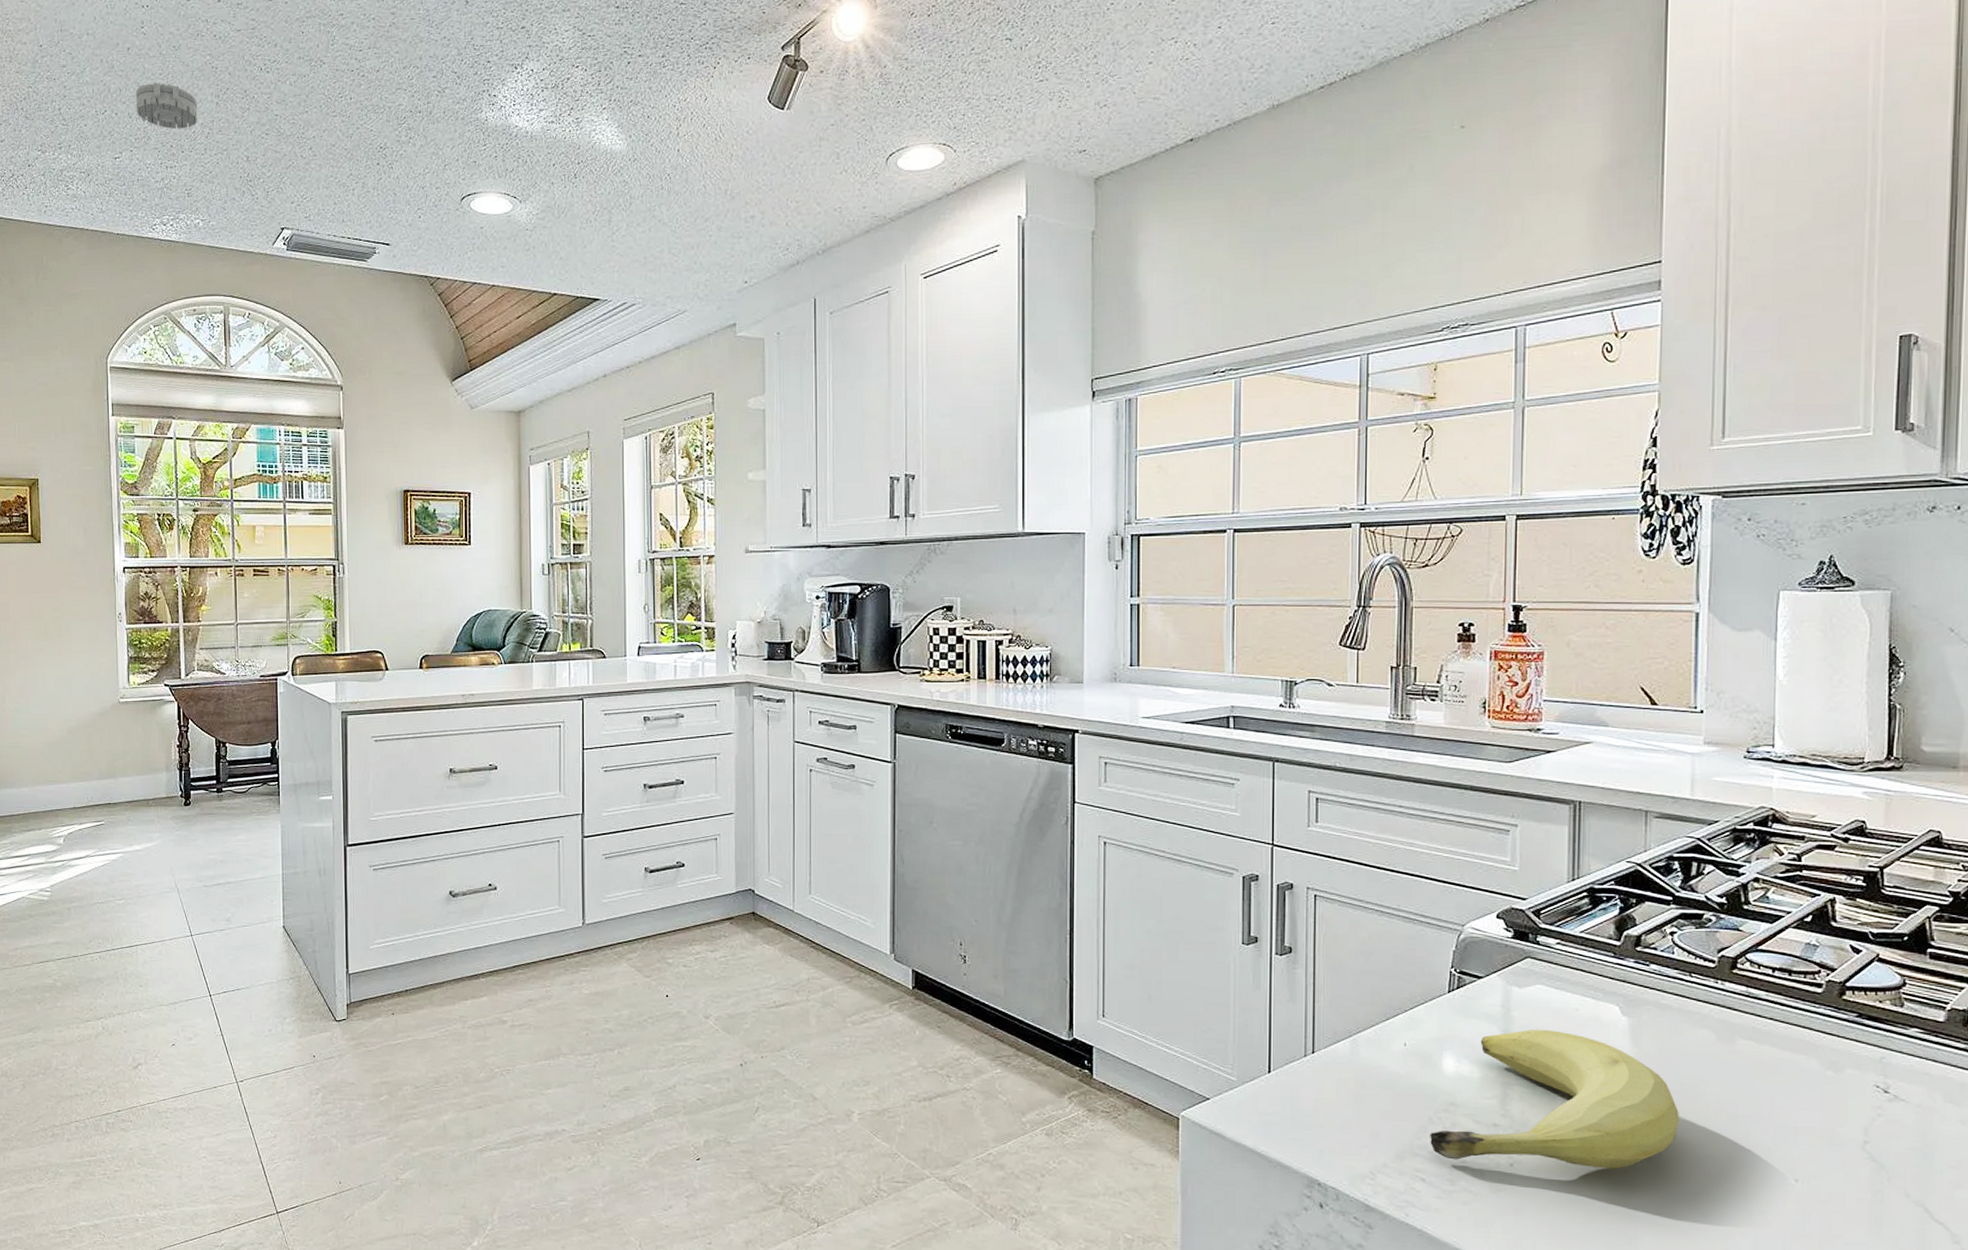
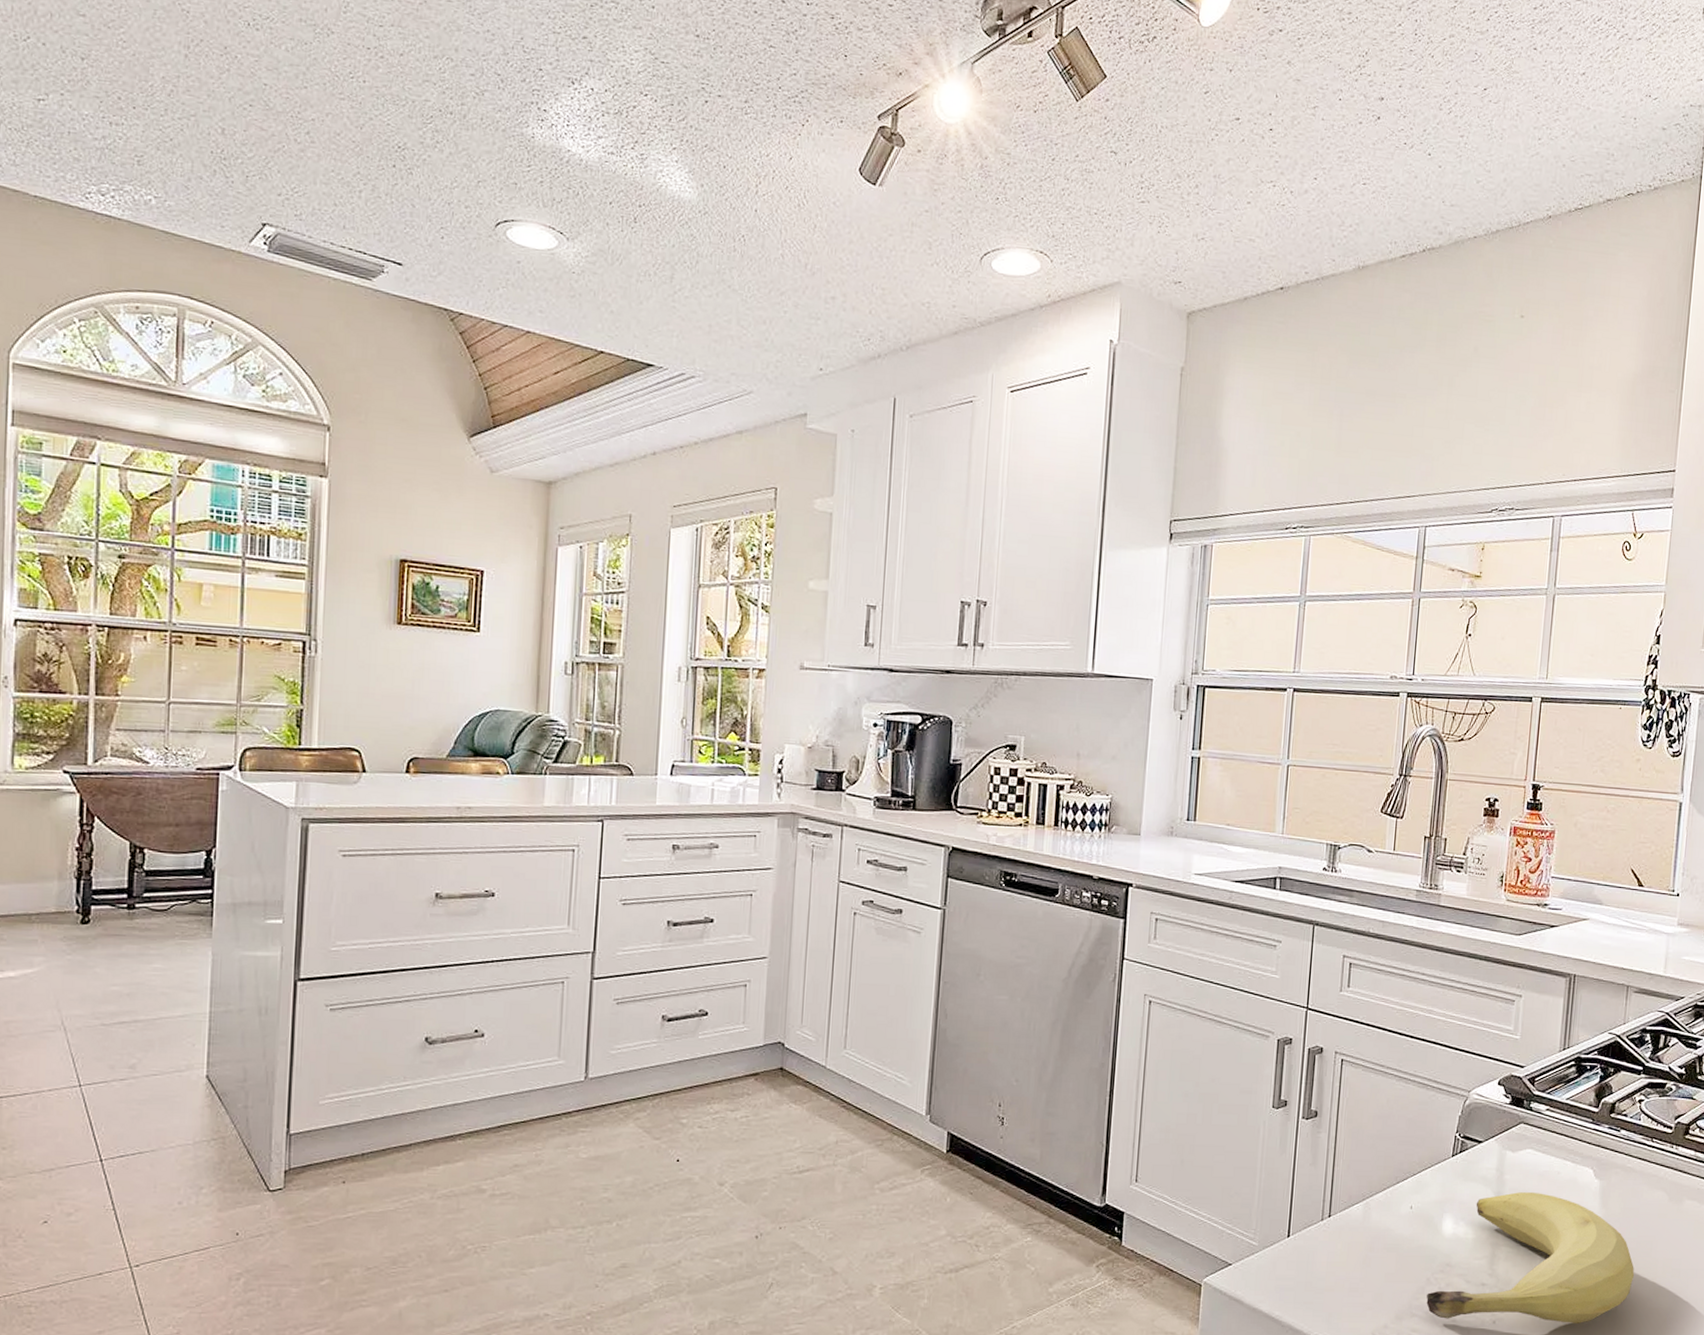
smoke detector: present [135,82,198,130] -> none [72,13,159,80]

